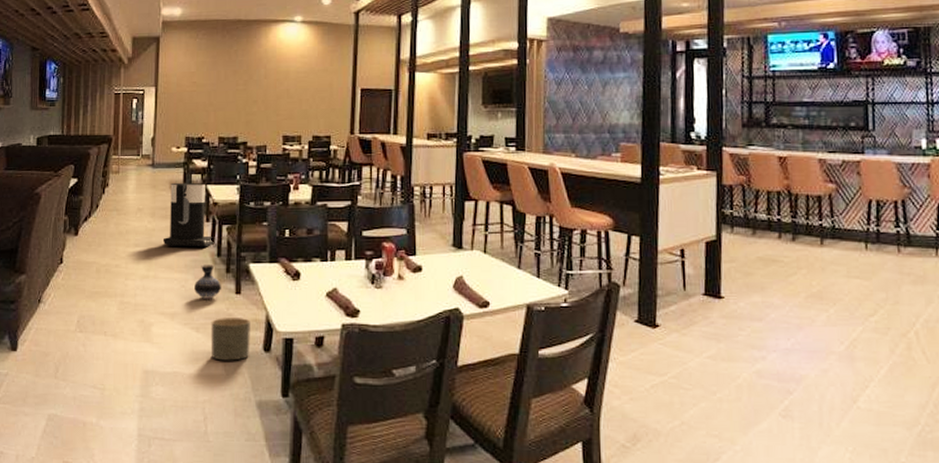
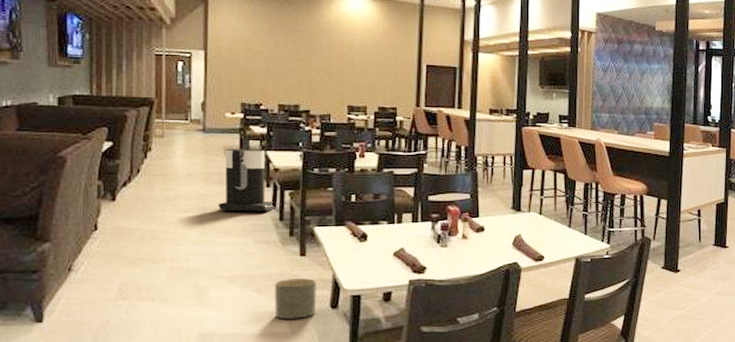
ceramic jug: present [194,264,222,299] -> none [255,228,286,262]

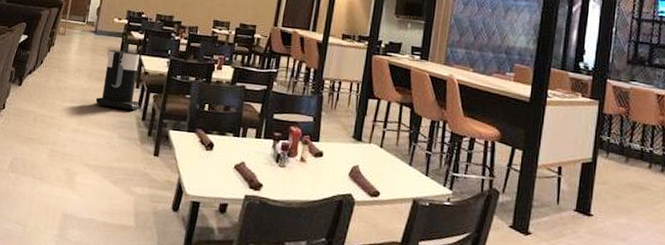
planter: present [274,278,317,320] -> none [125,175,164,216]

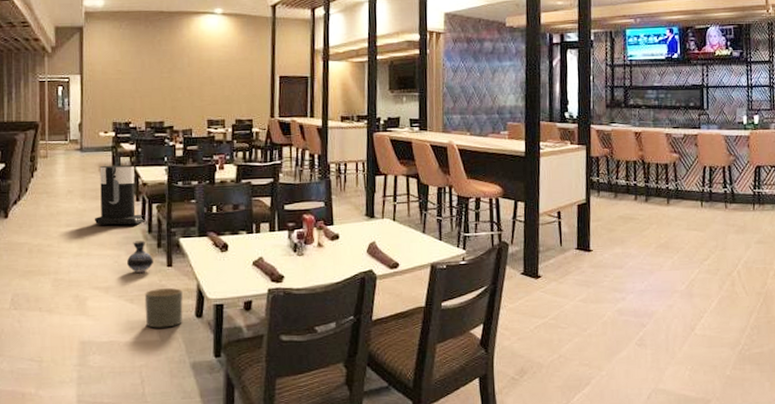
ceramic jug: none [117,126,143,158] -> present [127,240,154,273]
planter: none [125,175,164,216] -> present [144,288,183,328]

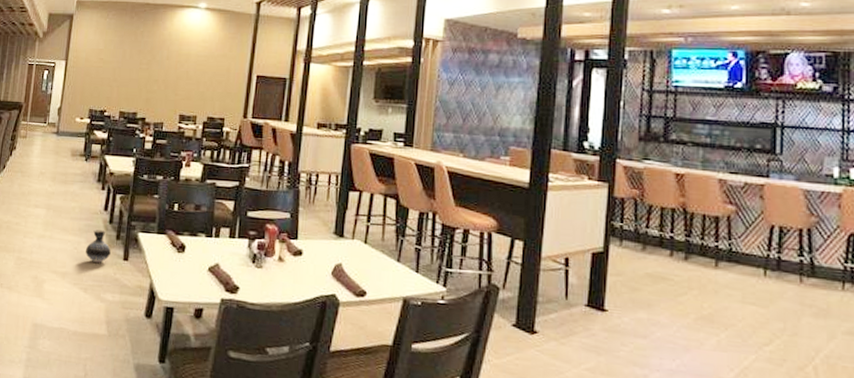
trash can: present [94,165,146,225] -> none [60,150,109,214]
planter: present [144,288,183,328] -> none [96,281,135,324]

